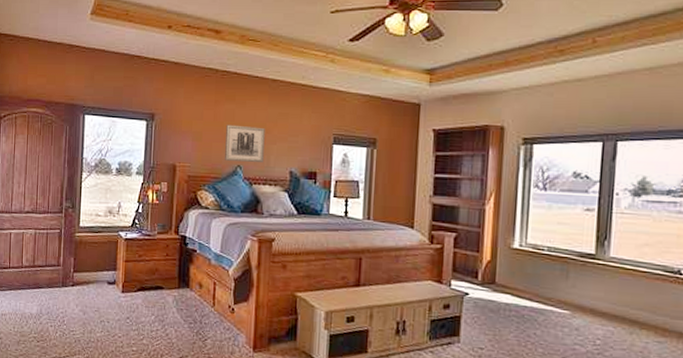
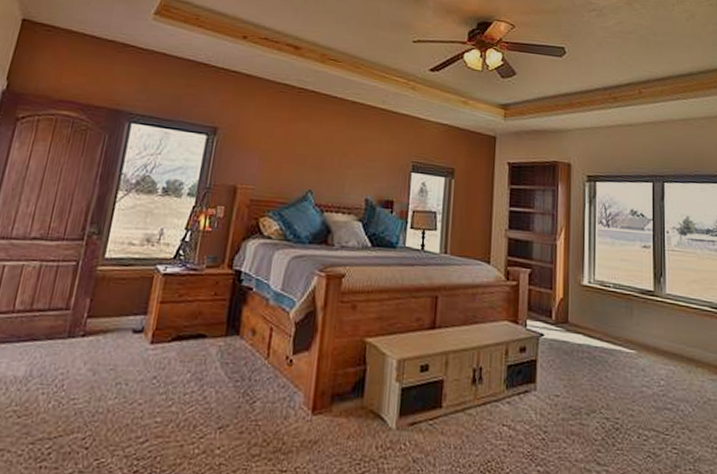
wall art: present [225,124,265,162] -> none [295,145,341,188]

